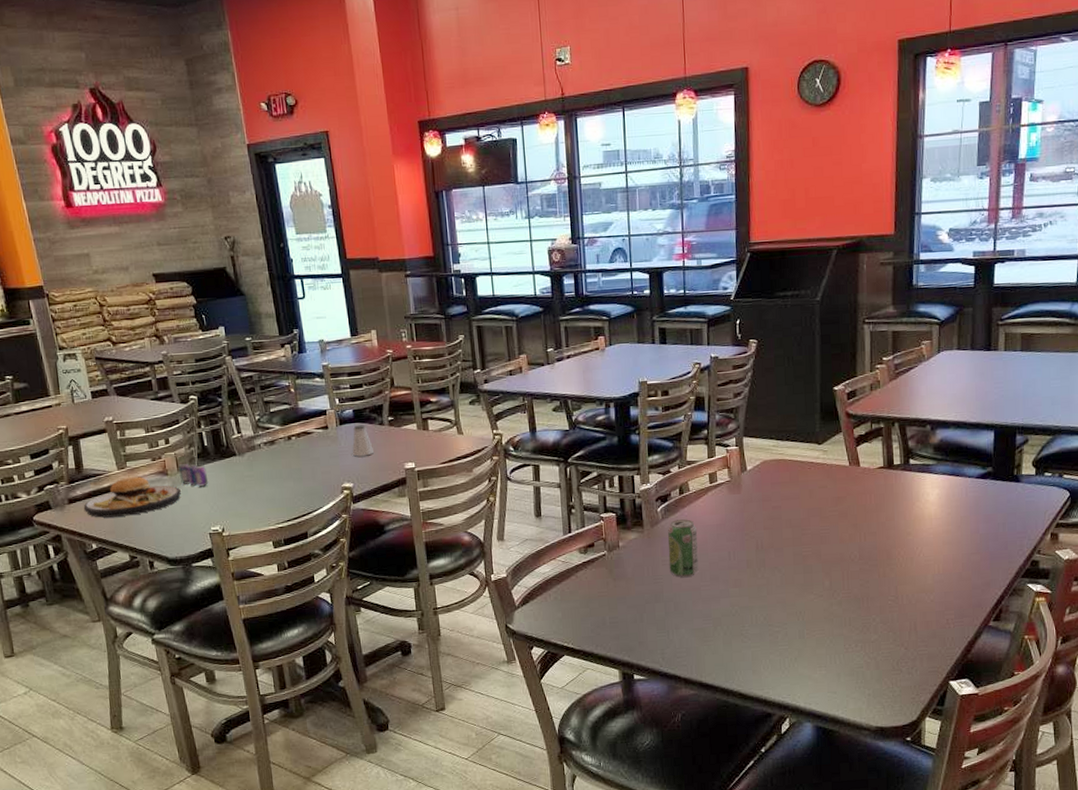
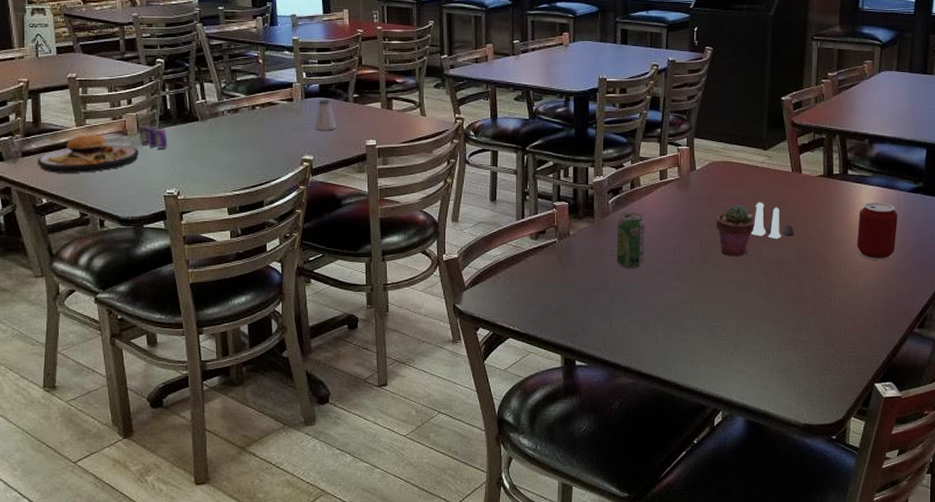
potted succulent: none [771,503,813,559] -> present [716,204,755,257]
salt and pepper shaker set: none [809,499,855,537] -> present [751,202,794,239]
can: none [922,491,967,553] -> present [856,202,899,261]

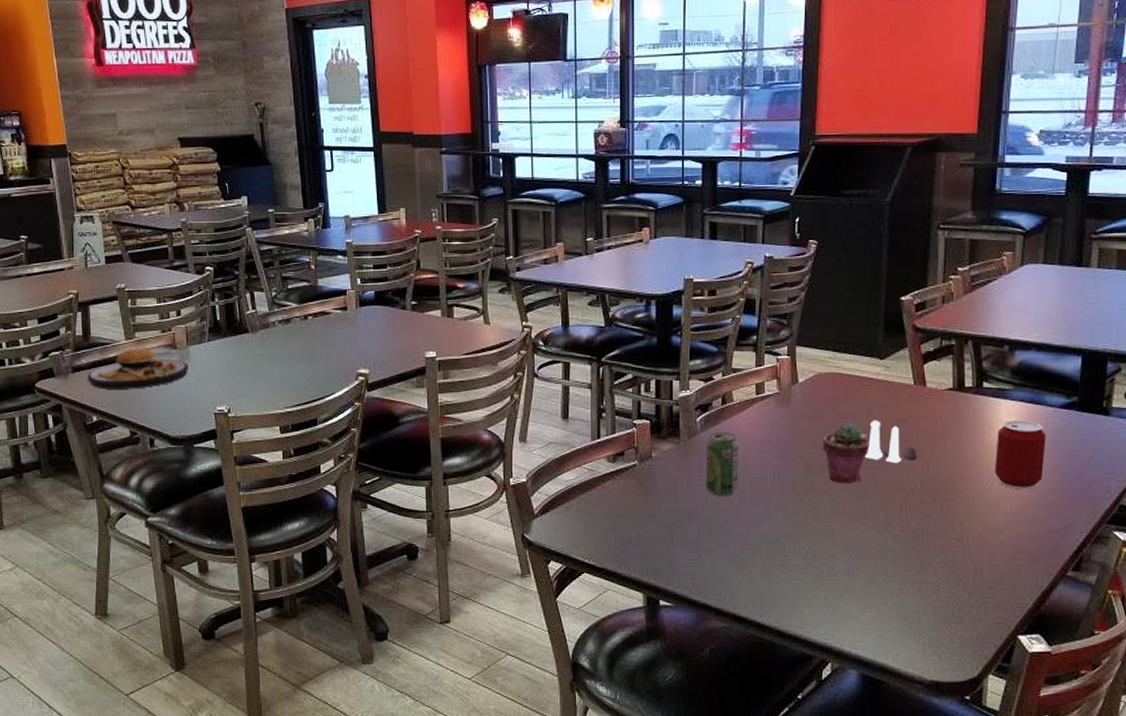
beverage can: present [138,125,168,149] -> none [188,338,218,363]
saltshaker: present [315,100,336,130] -> none [370,308,393,341]

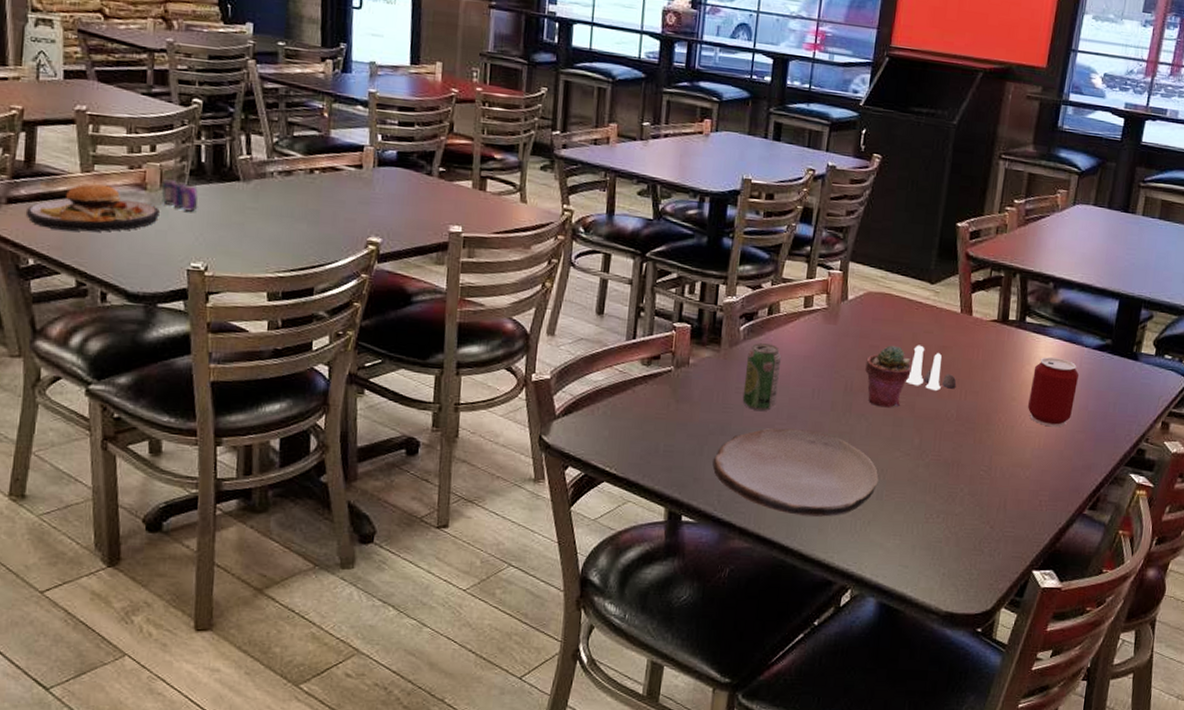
beverage can: none [188,338,218,363] -> present [161,179,198,212]
plate: none [684,511,848,594] -> present [712,428,879,517]

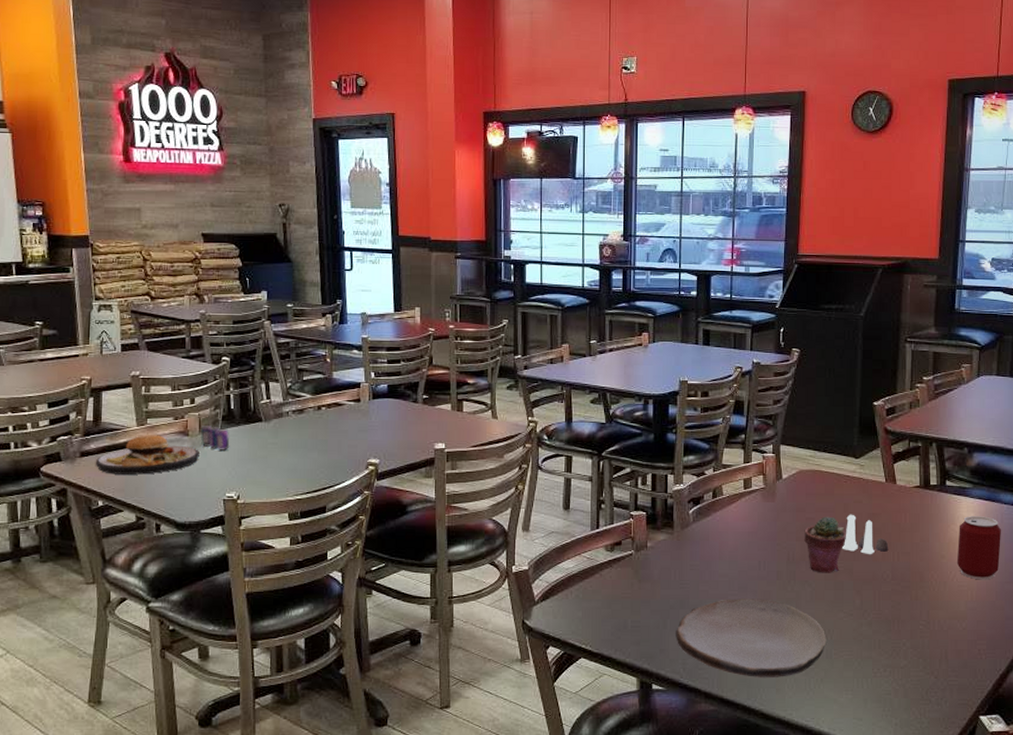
beverage can: present [742,343,782,411] -> none [697,524,729,584]

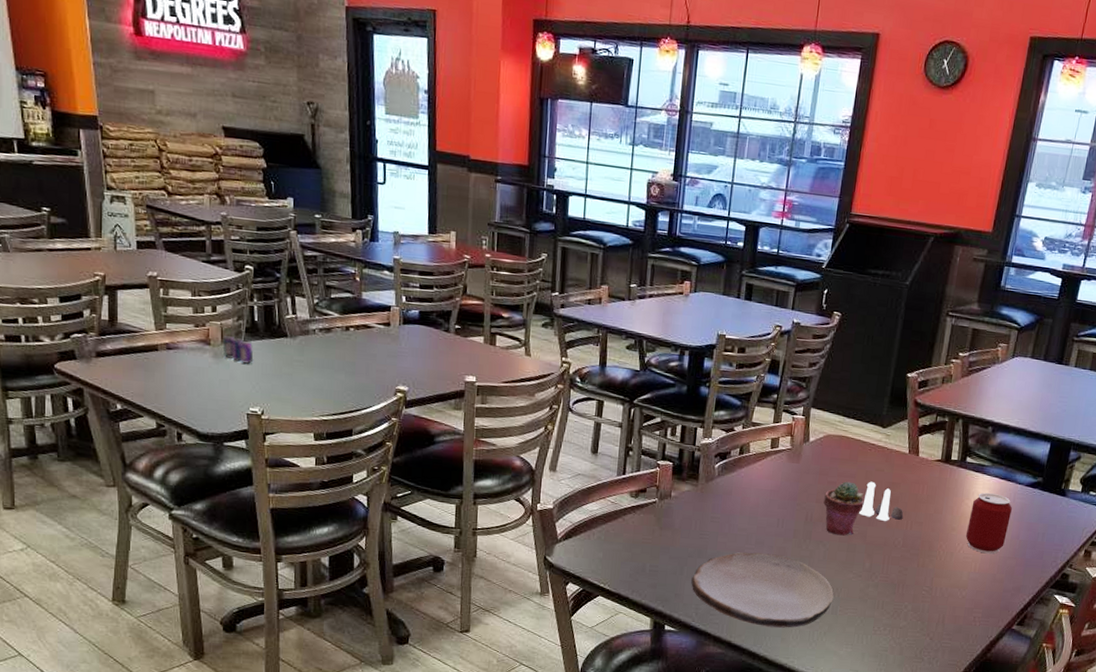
plate: present [95,432,199,475] -> none [112,338,222,381]

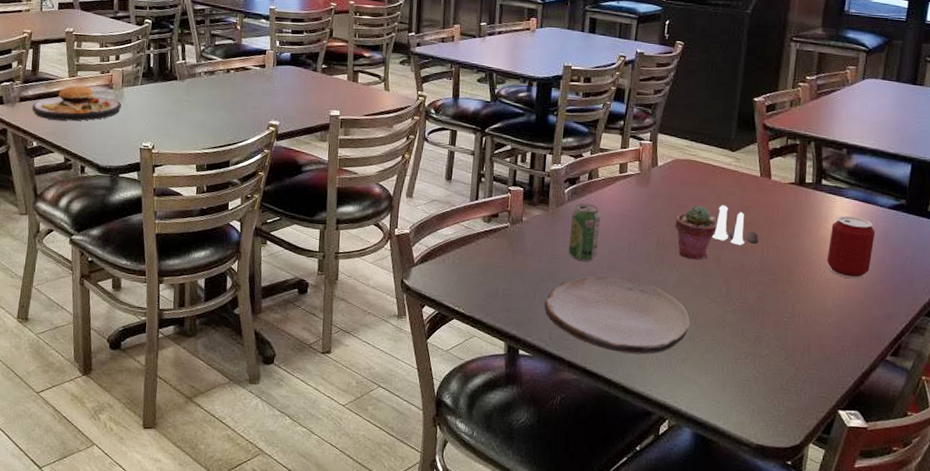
plate: none [112,338,222,381] -> present [32,83,121,121]
beverage can: present [222,336,254,364] -> none [122,80,148,104]
beverage can: none [717,479,751,537] -> present [568,203,601,261]

